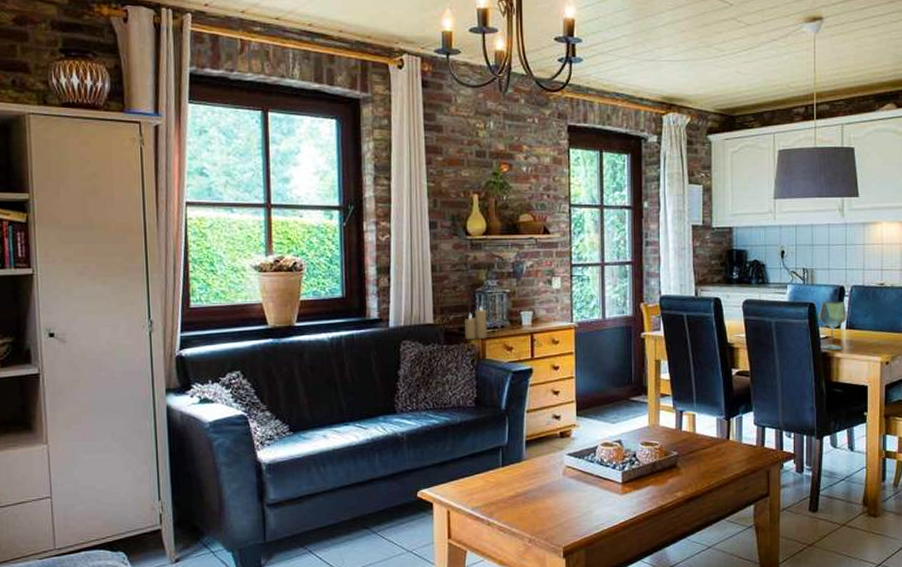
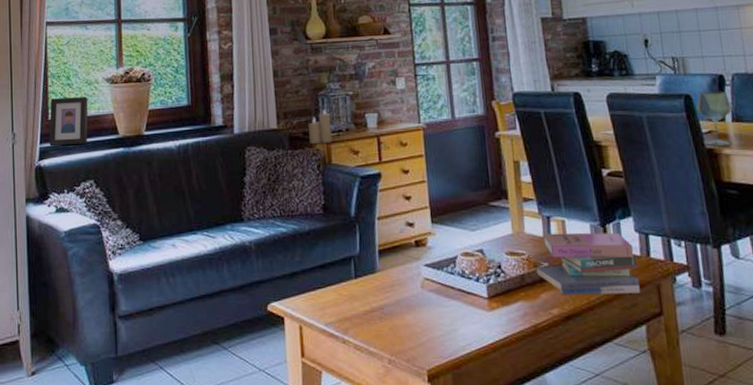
picture frame: none [191,284,235,336] -> present [49,97,88,147]
books: none [666,425,754,480] -> present [536,232,640,295]

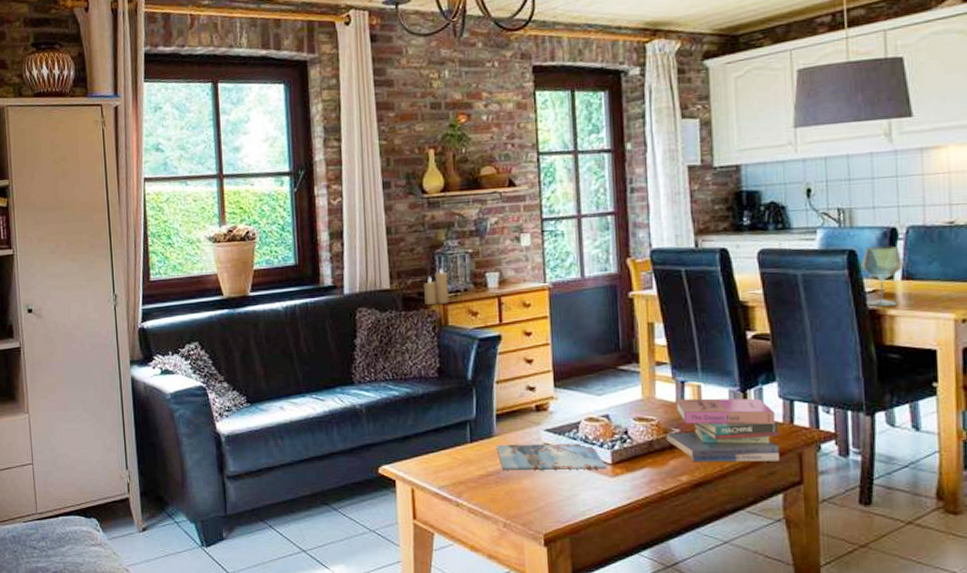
picture frame: present [49,97,88,147] -> none [151,256,191,308]
magazine: none [379,277,484,306] -> present [496,443,607,470]

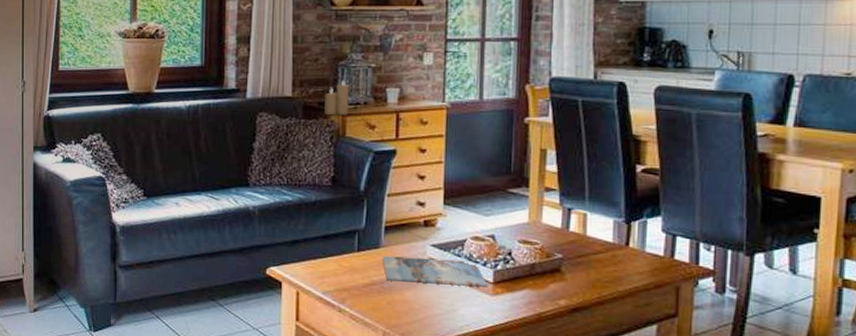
books: present [665,398,780,462] -> none [548,225,660,293]
wine glass: present [861,245,902,307] -> none [755,91,796,152]

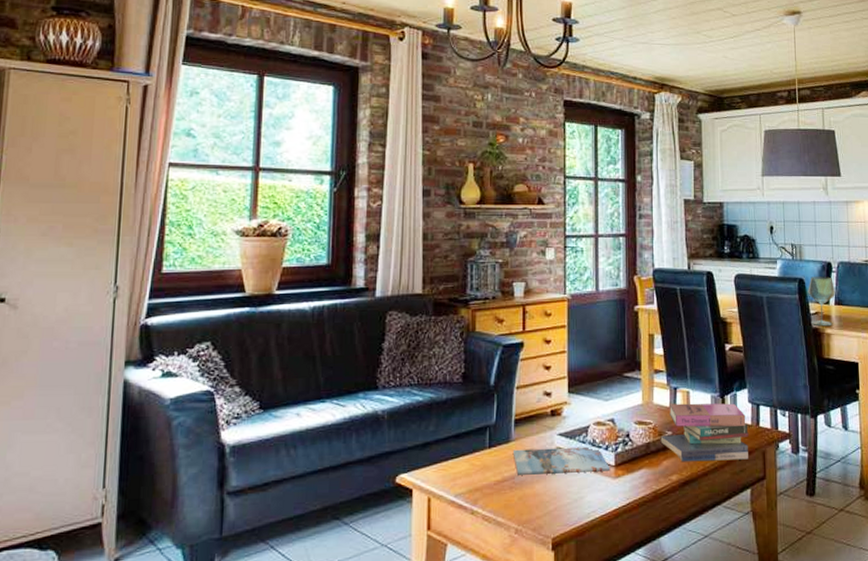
candle: present [325,80,350,116] -> none [455,276,479,312]
books: none [548,225,660,293] -> present [660,403,749,462]
wine glass: none [755,91,796,152] -> present [808,276,835,327]

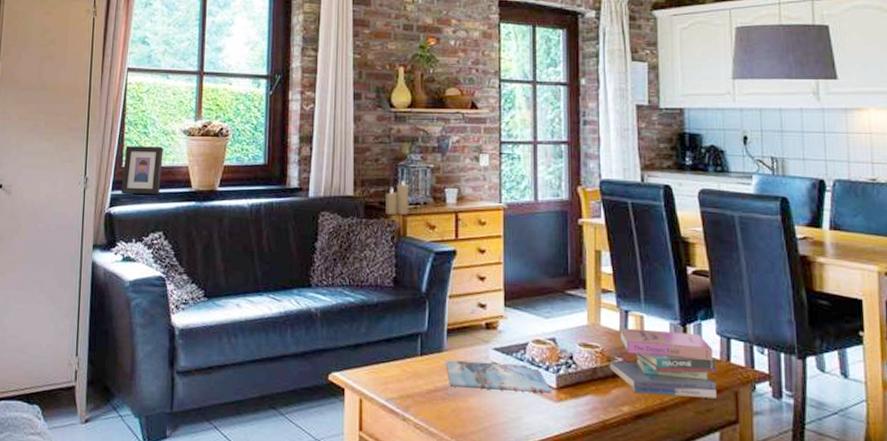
picture frame: none [160,249,212,303] -> present [121,146,164,196]
candle: none [455,276,479,312] -> present [385,180,410,216]
wine glass: present [808,276,835,327] -> none [793,195,830,255]

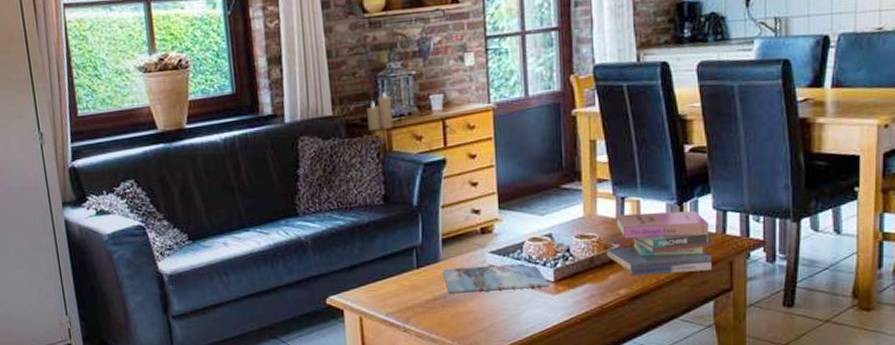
picture frame: present [121,146,164,196] -> none [77,88,124,146]

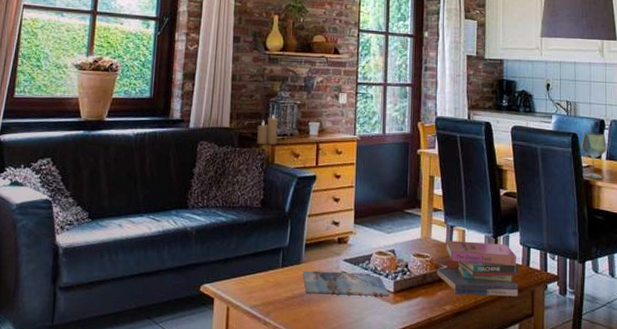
wine glass: none [795,53,832,116] -> present [581,132,607,179]

